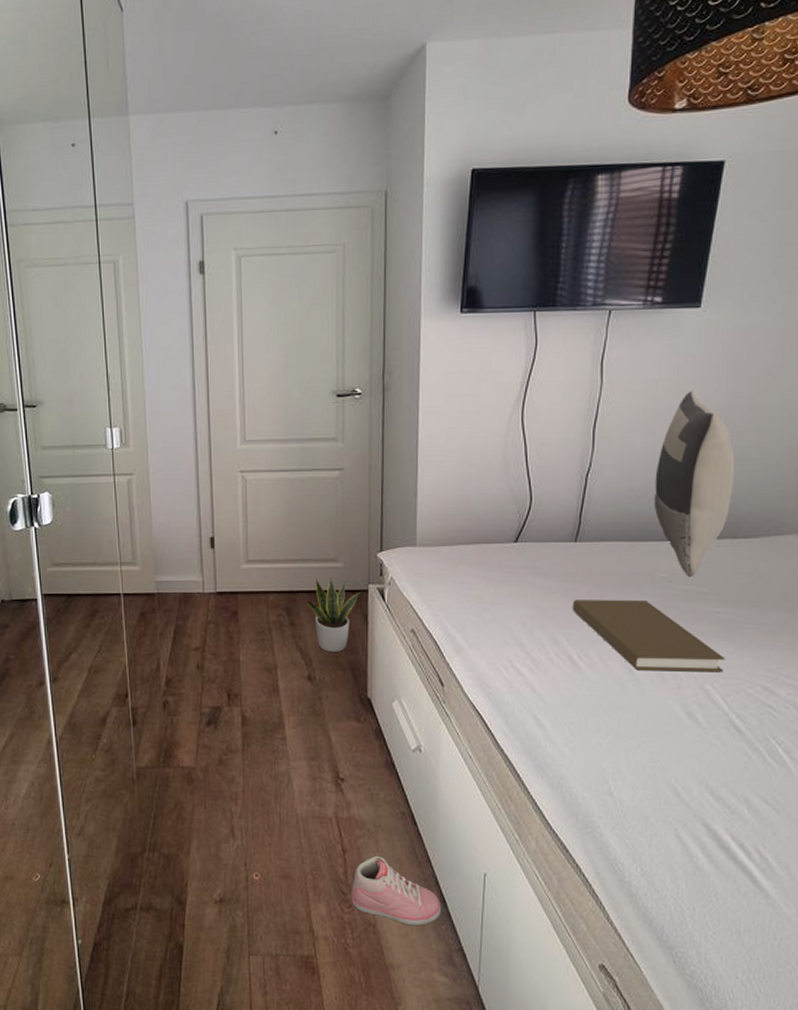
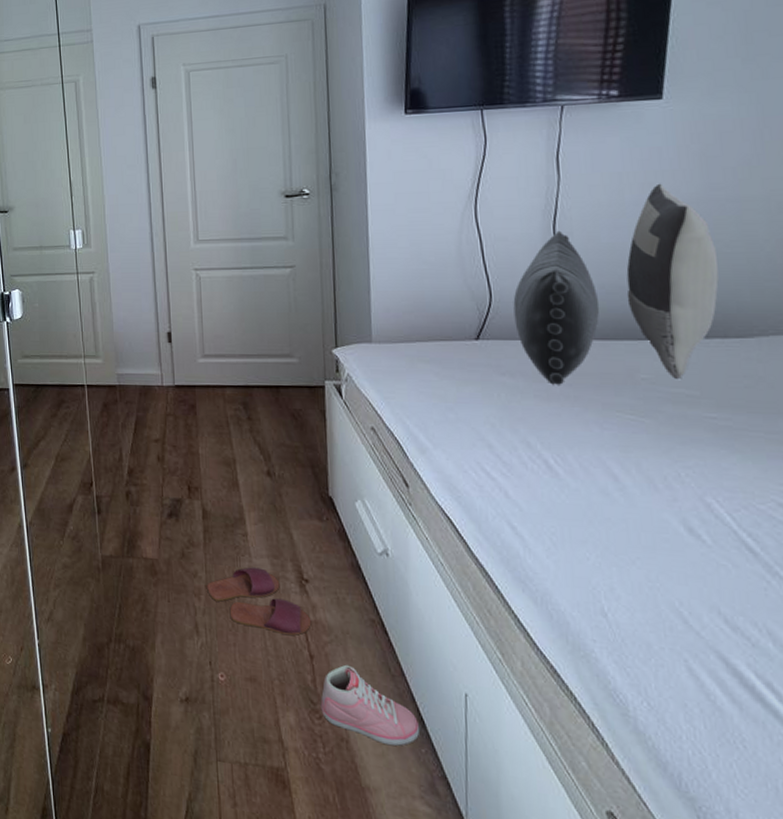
slippers: none [244,770,345,833] -> present [207,567,312,636]
potted plant: present [305,577,362,653] -> none [262,372,318,449]
pillow: none [551,435,629,585] -> present [513,230,600,385]
book: present [572,600,726,673] -> none [544,401,728,485]

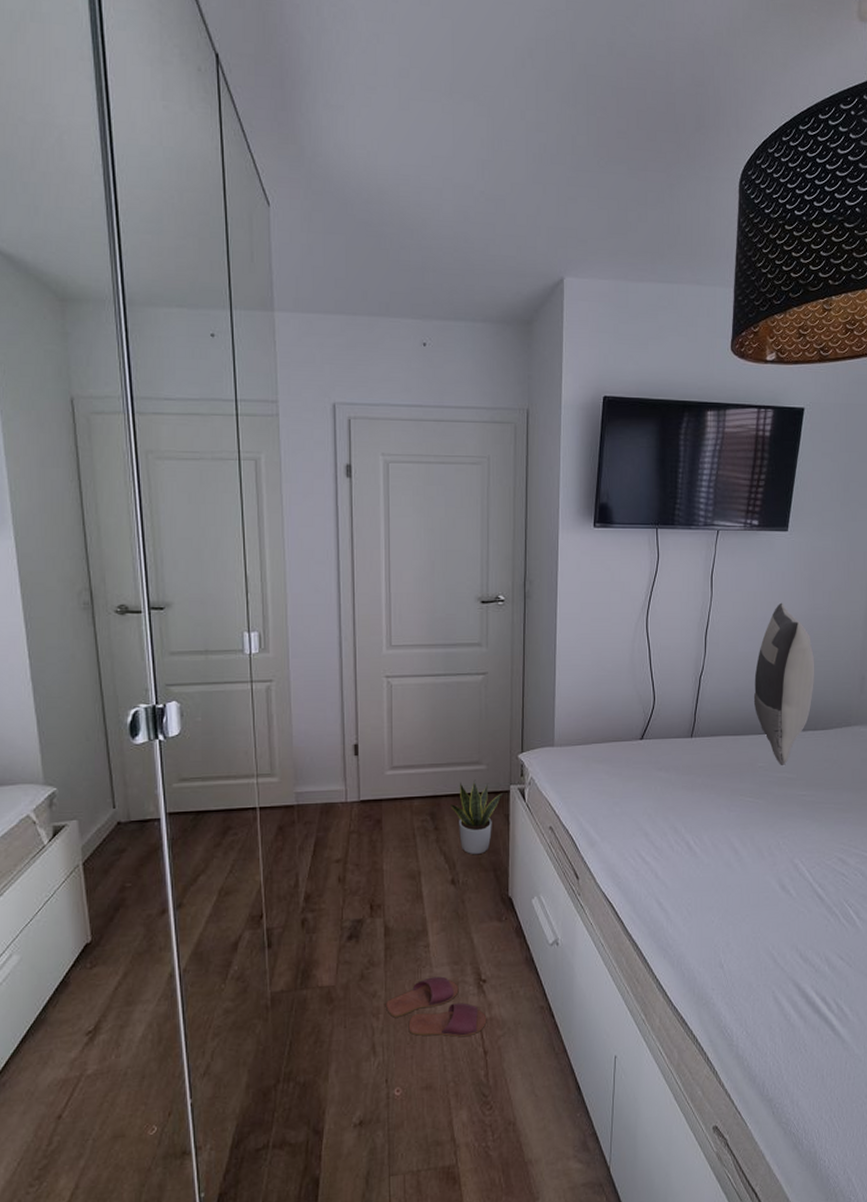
potted plant: none [262,372,318,449] -> present [450,779,504,855]
sneaker: present [320,664,421,746] -> none [491,1052,577,1118]
pillow: present [513,230,600,385] -> none [671,641,734,776]

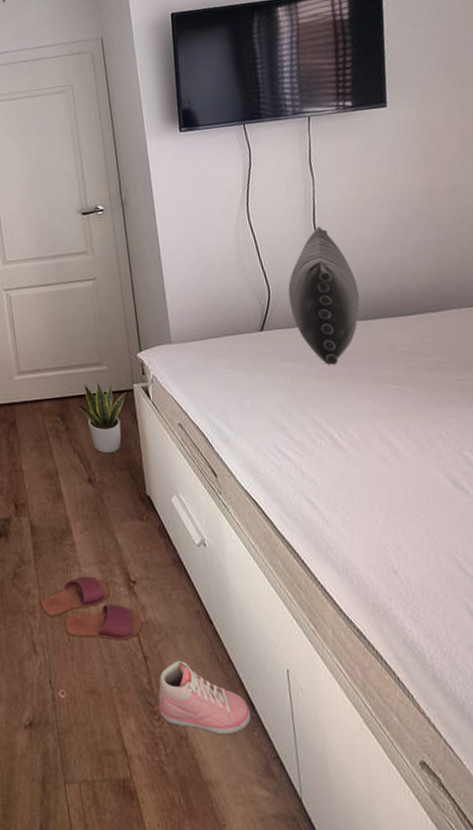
sneaker: none [491,1052,577,1118] -> present [158,660,252,735]
pillow: none [671,641,734,776] -> present [288,226,360,365]
pillow: present [753,602,815,765] -> none [376,179,451,348]

